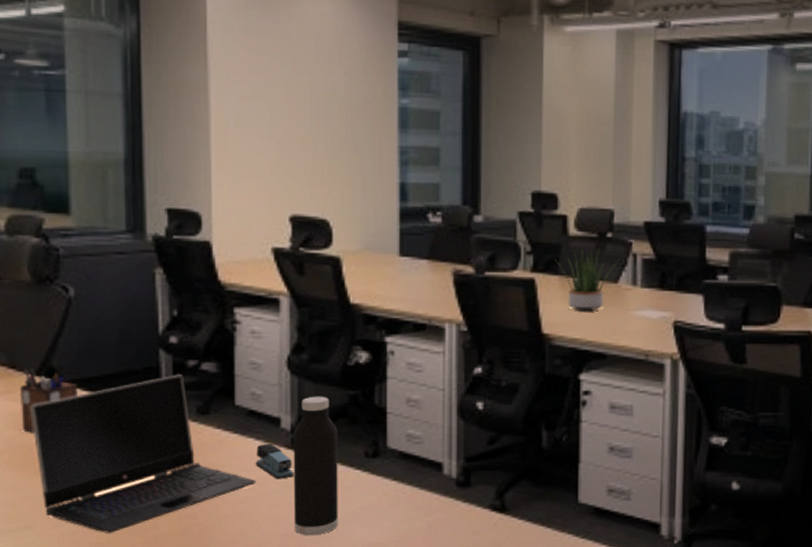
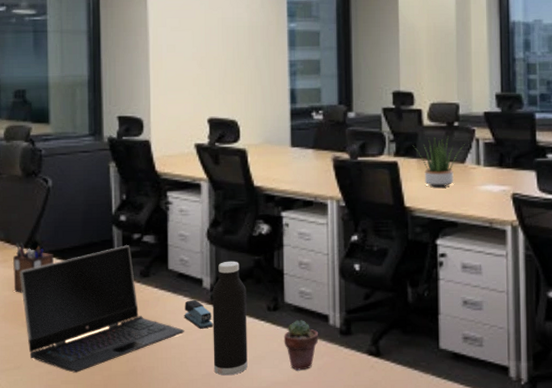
potted succulent: none [385,469,430,529] -> present [284,320,319,371]

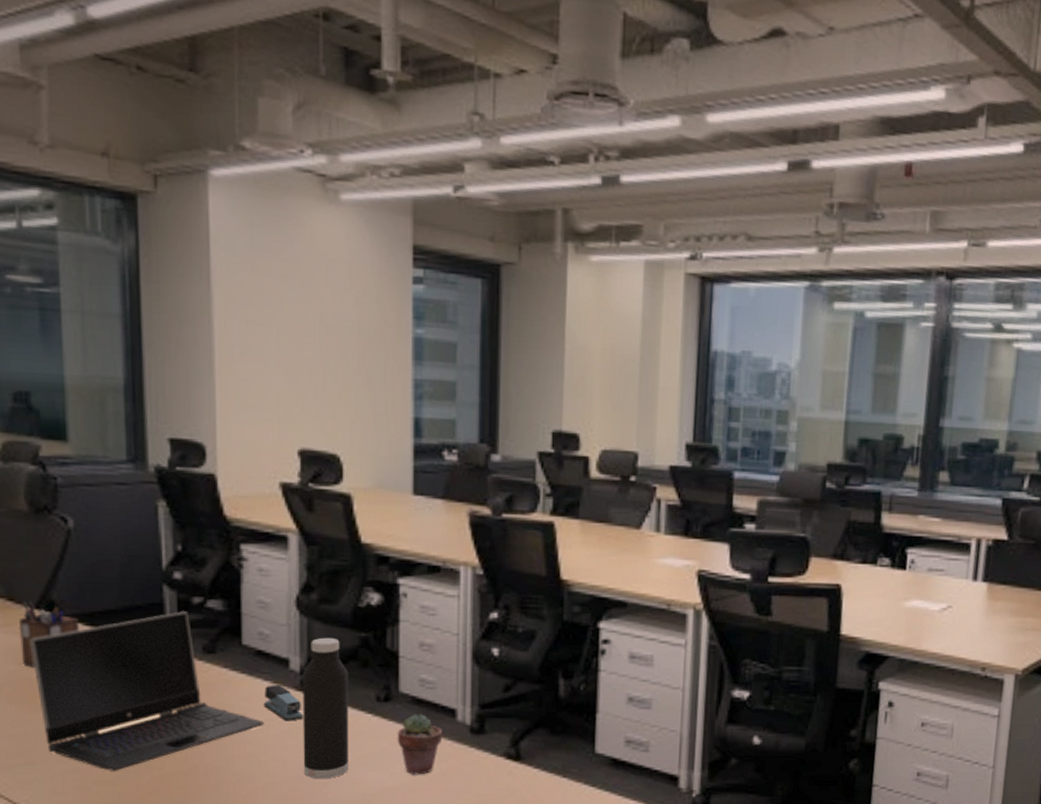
potted plant: present [412,136,465,188] -> none [574,493,642,558]

